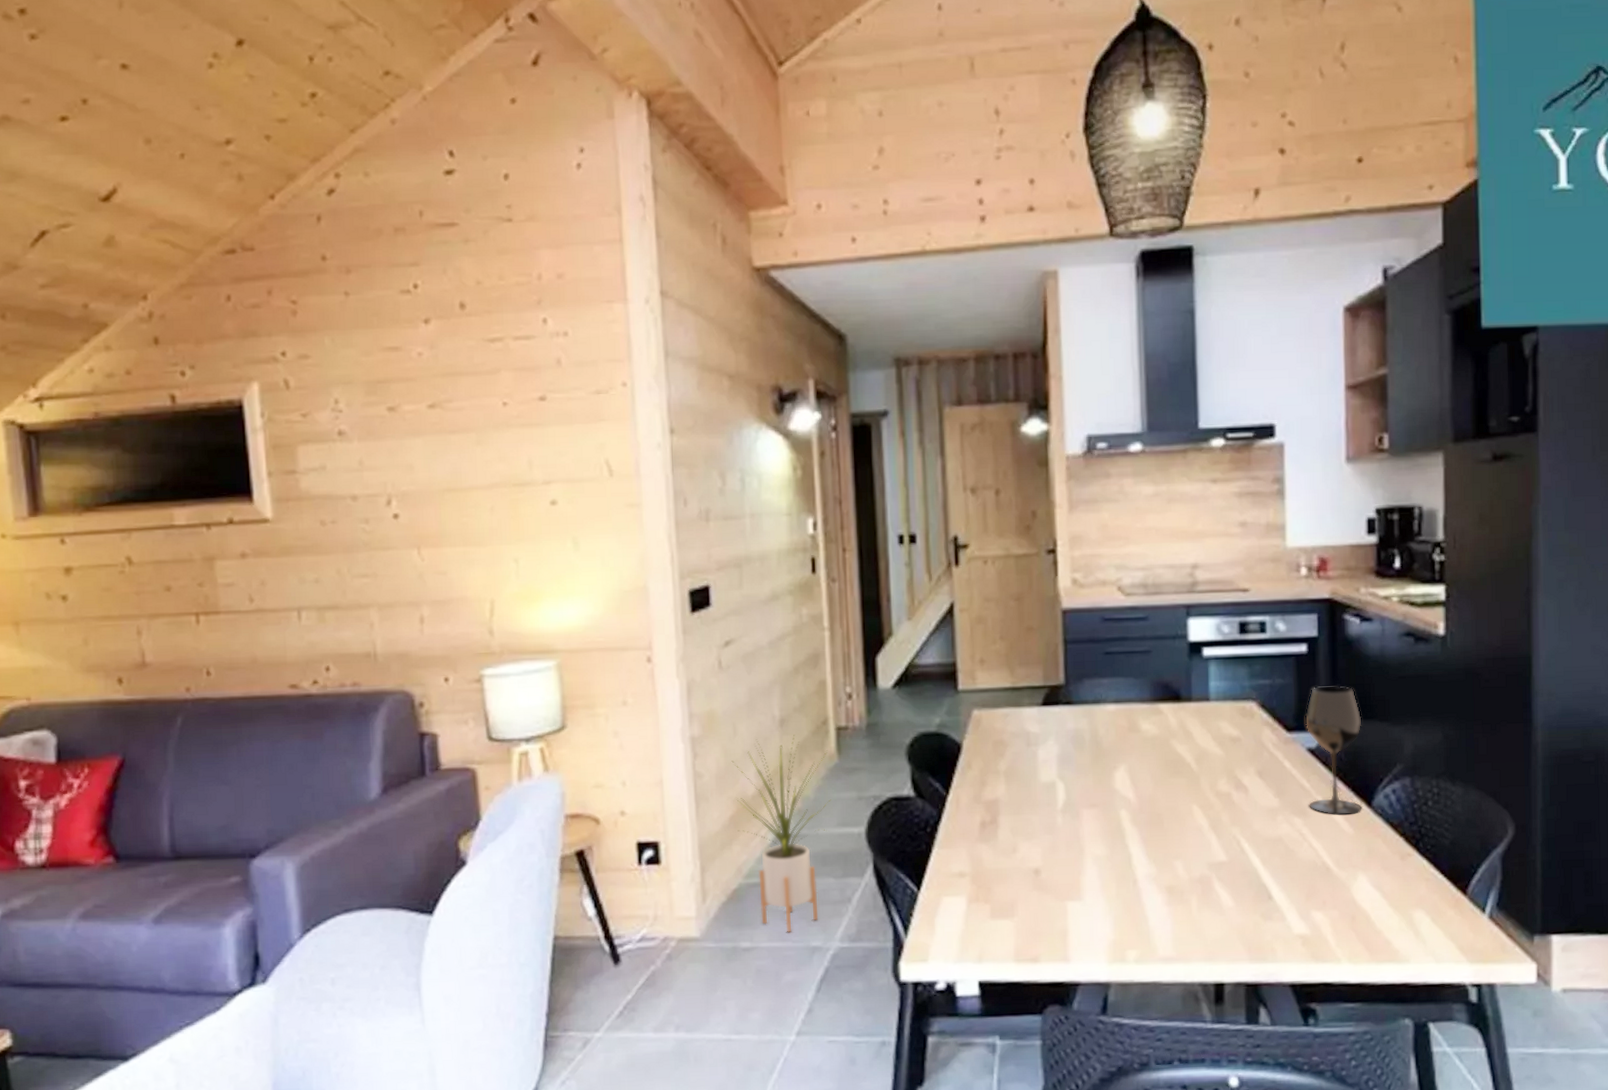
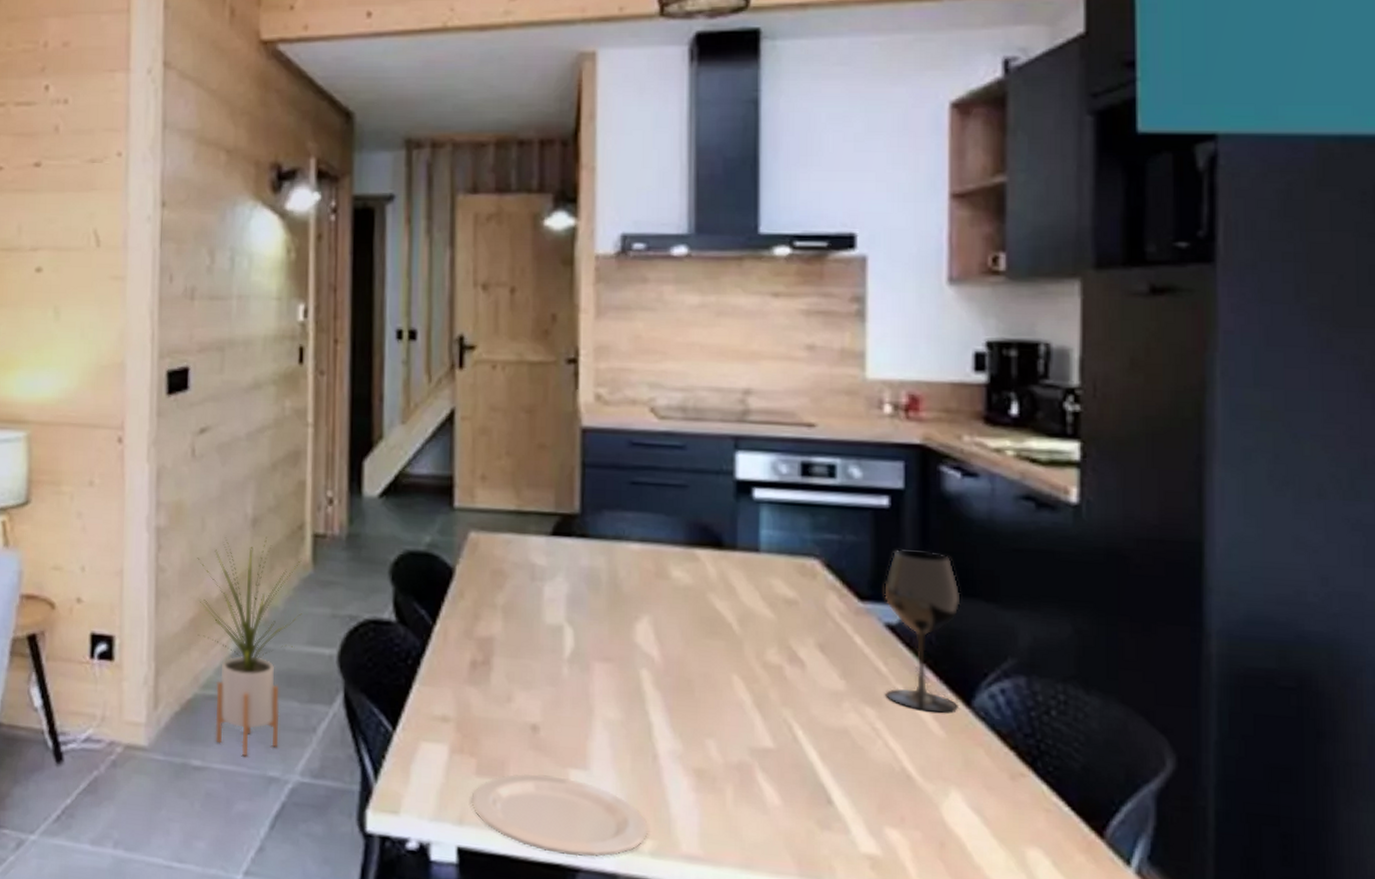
plate: none [989,910,1132,973] -> present [472,774,648,857]

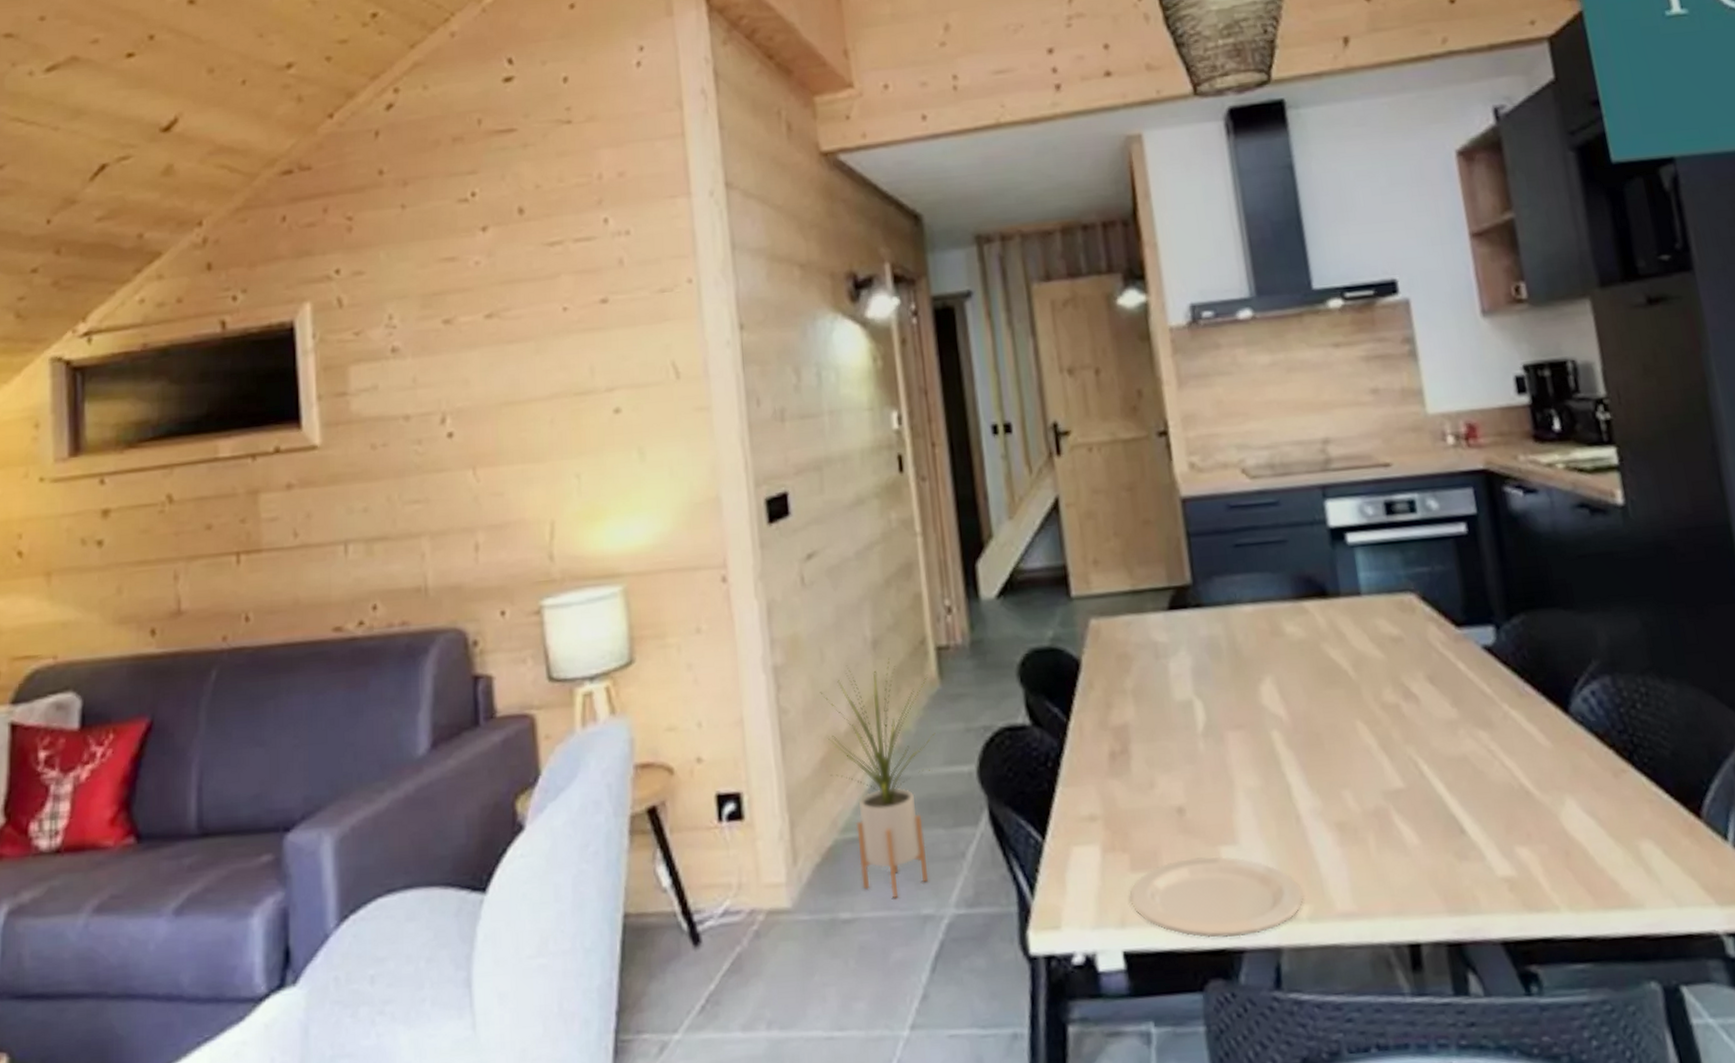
wineglass: present [884,549,961,713] -> none [1474,569,1558,726]

